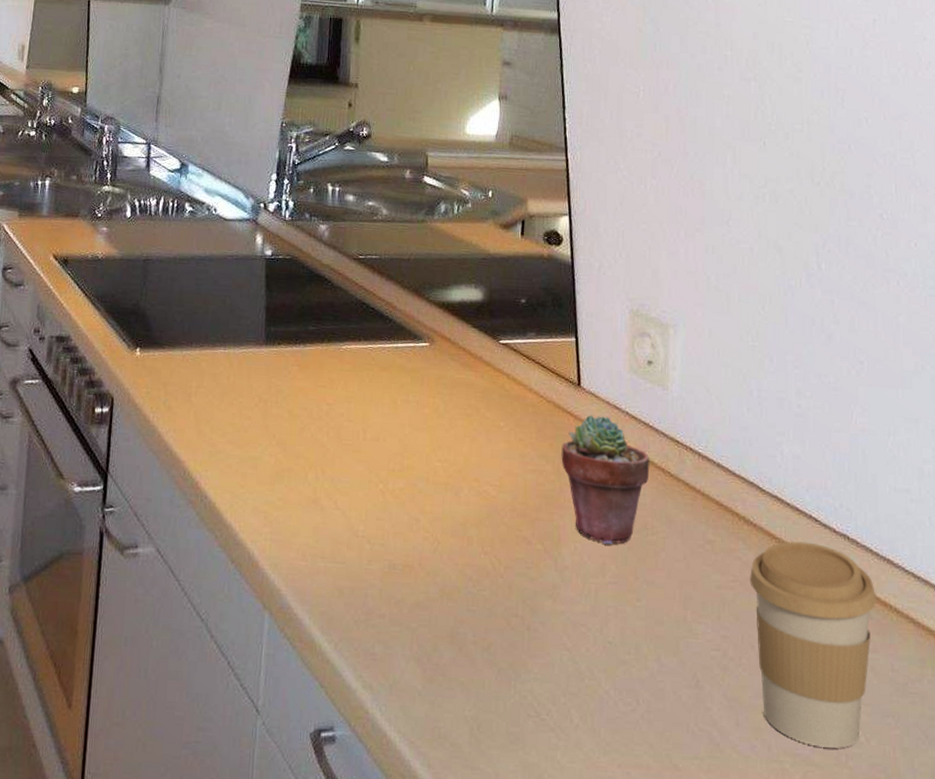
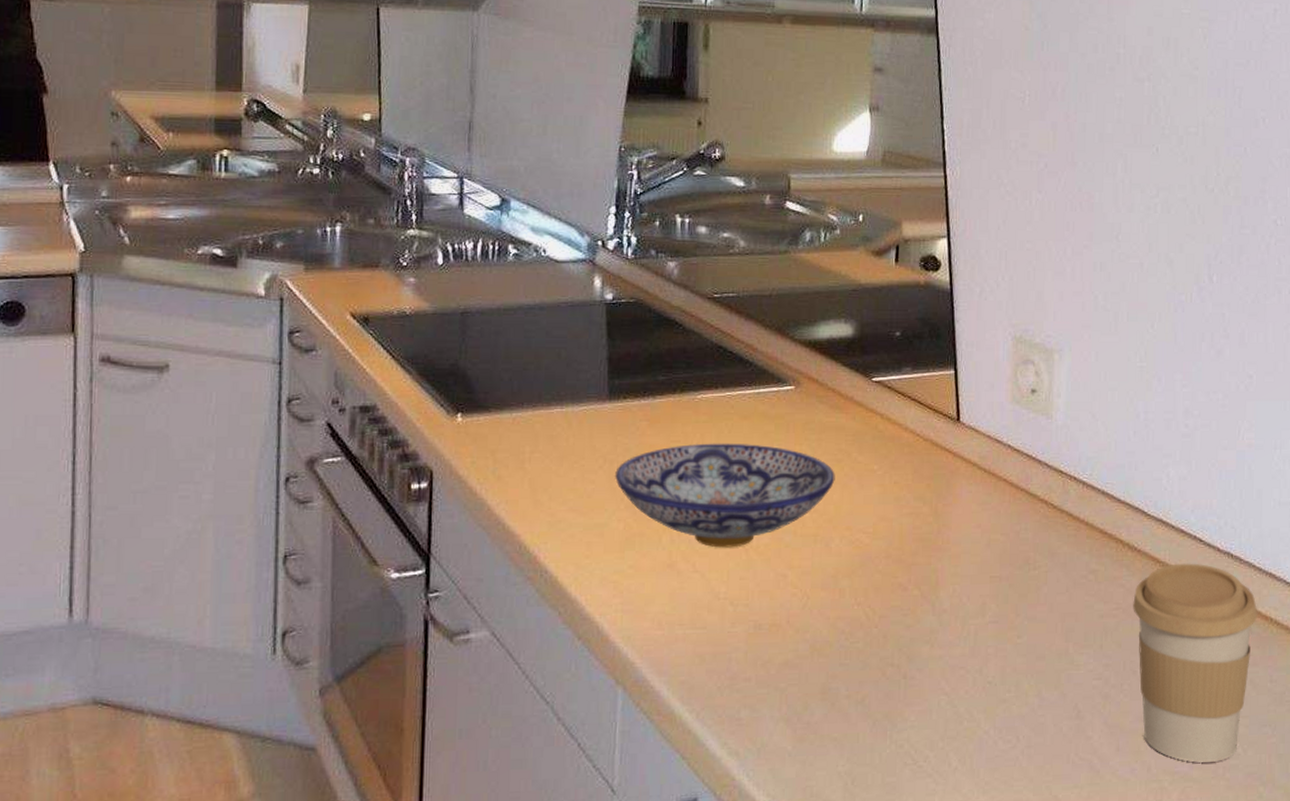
bowl: none [268,389,465,489] -> present [615,443,835,548]
potted succulent: present [561,415,650,545] -> none [939,451,1033,584]

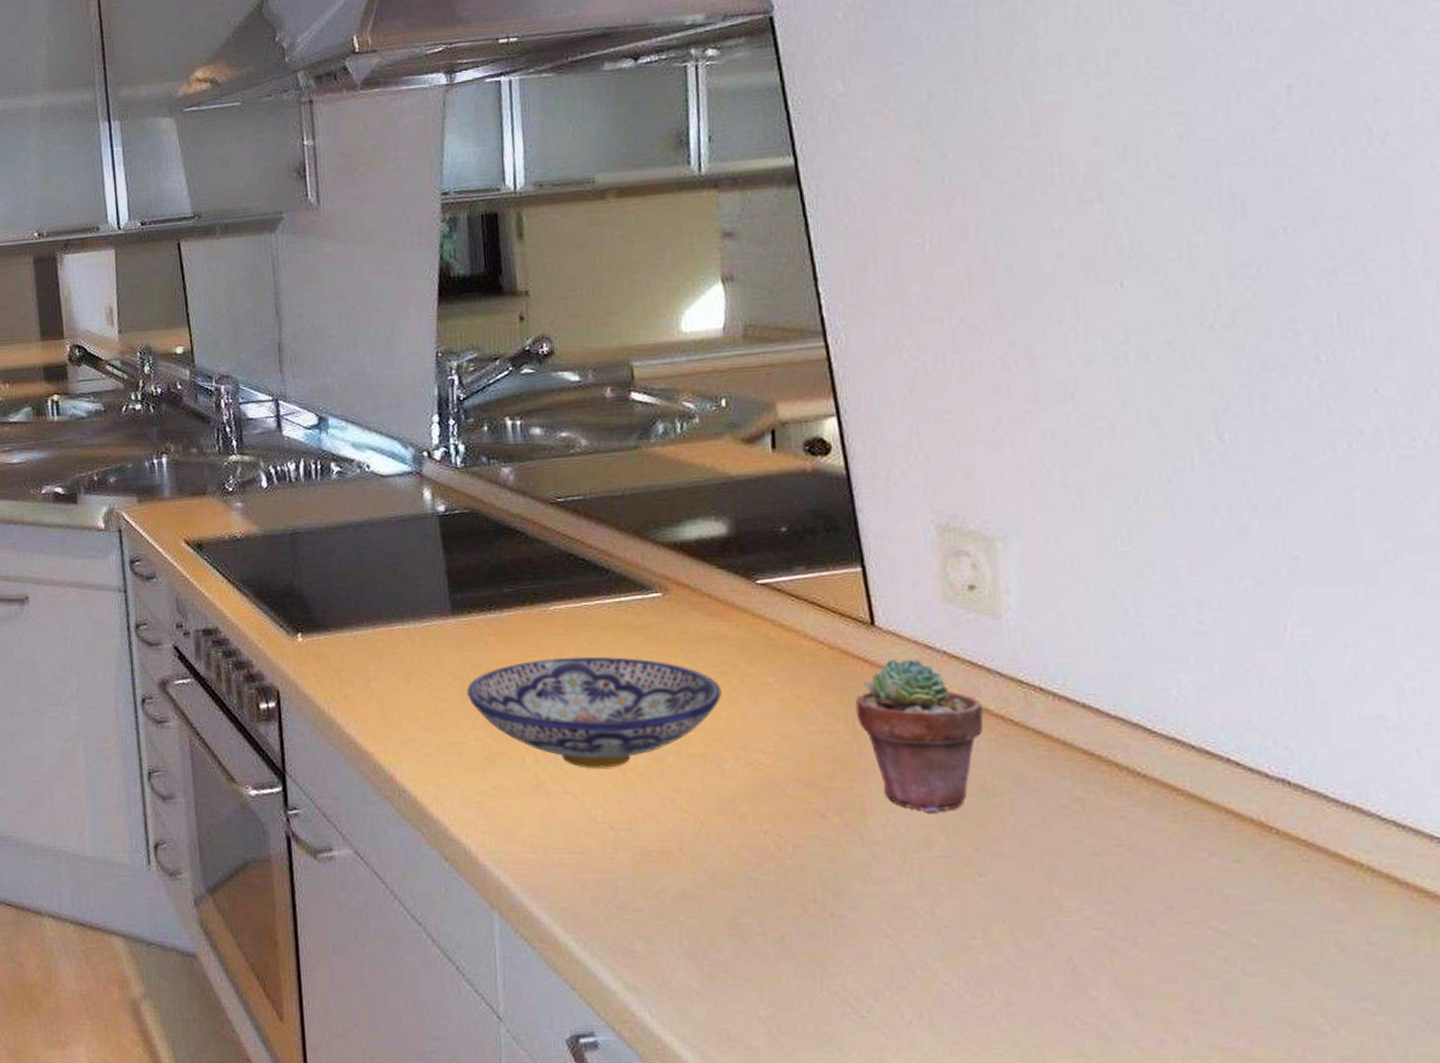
potted succulent: none [939,451,1033,584] -> present [855,659,984,813]
coffee cup: present [1133,563,1258,763] -> none [1141,792,1339,1040]

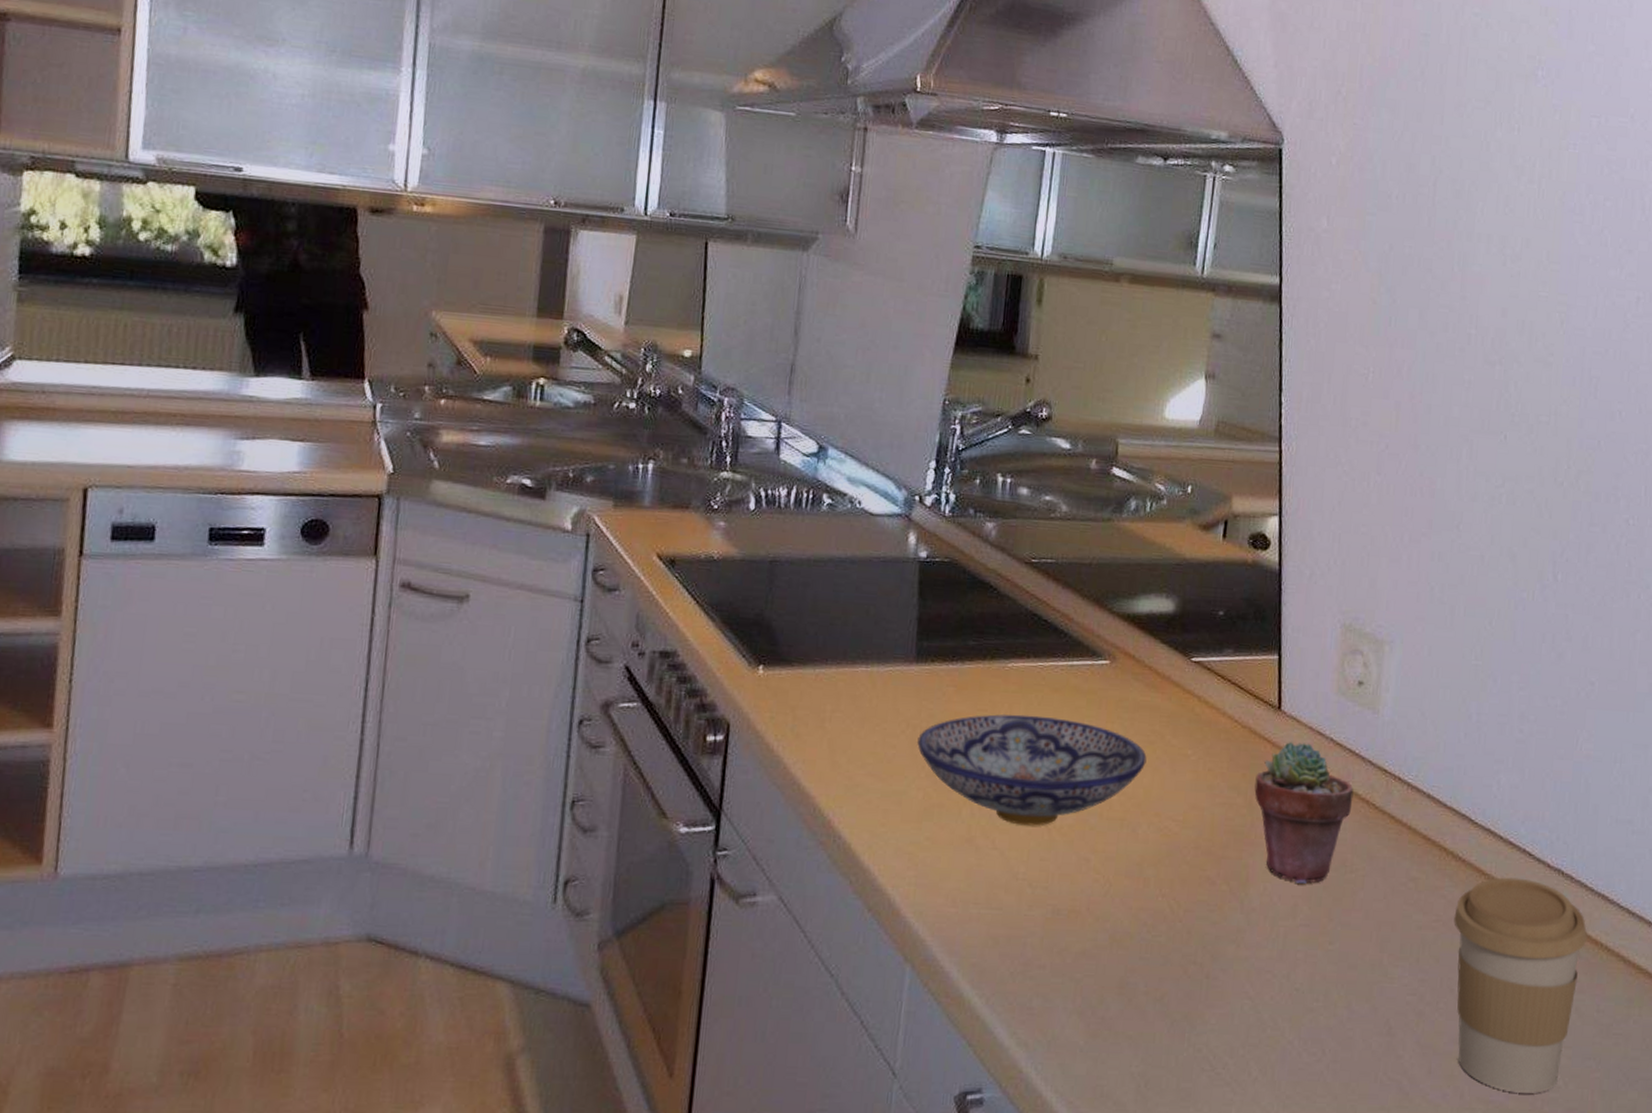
coffee cup: none [1141,792,1339,1040] -> present [1454,877,1588,1093]

